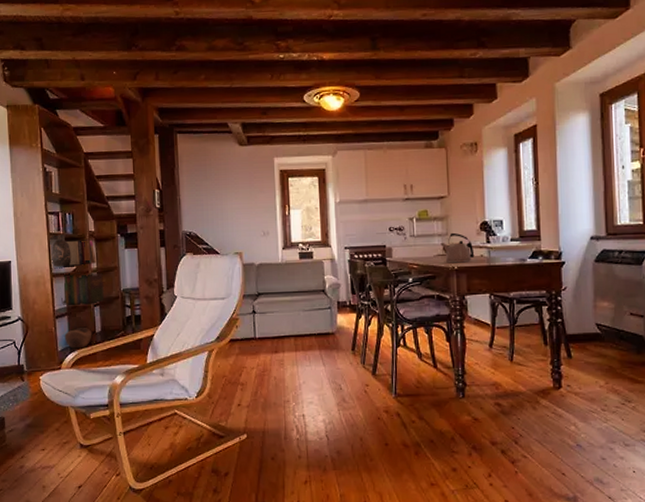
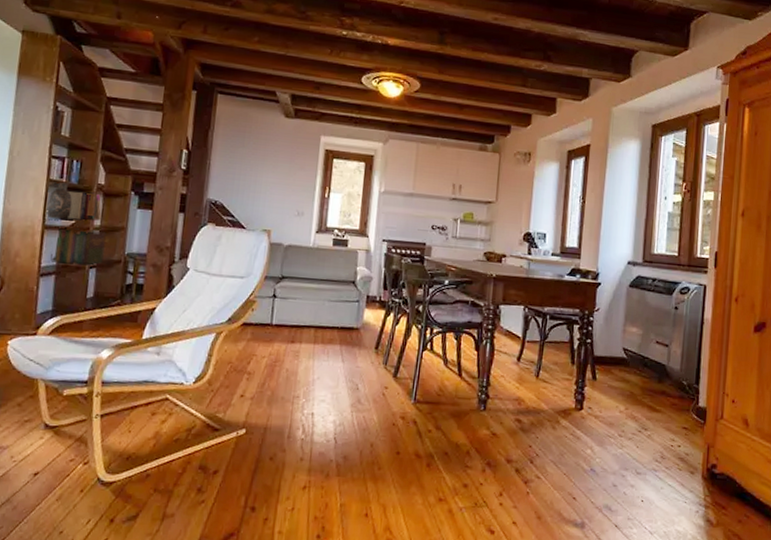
decorative bowl: present [64,326,92,349] -> none [46,289,82,314]
kettle: present [440,232,475,263] -> none [482,239,515,271]

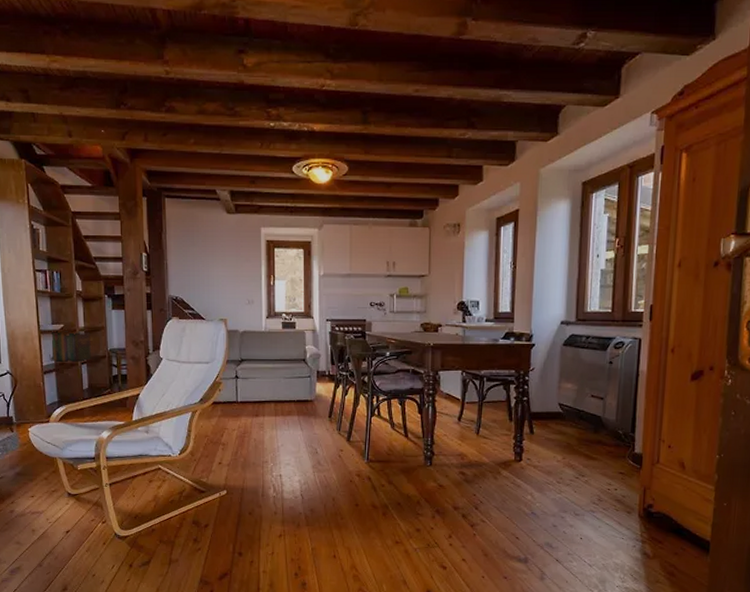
decorative vase: present [46,182,73,219] -> none [39,292,59,324]
books: present [67,190,102,221] -> none [53,298,85,324]

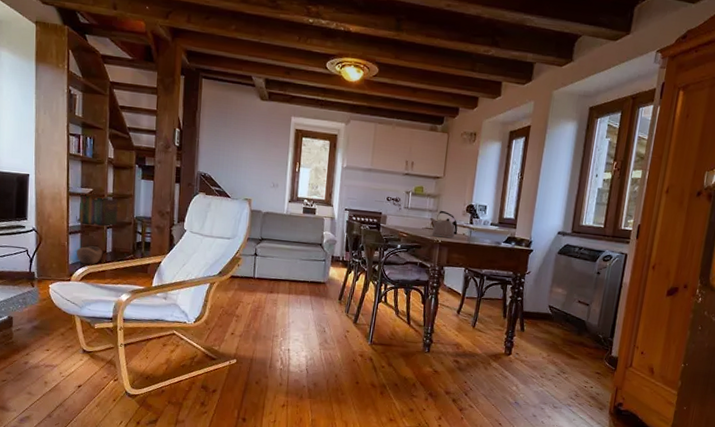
decorative bowl: none [52,383,80,404] -> present [76,245,103,265]
kettle: none [418,310,450,340] -> present [430,210,458,238]

